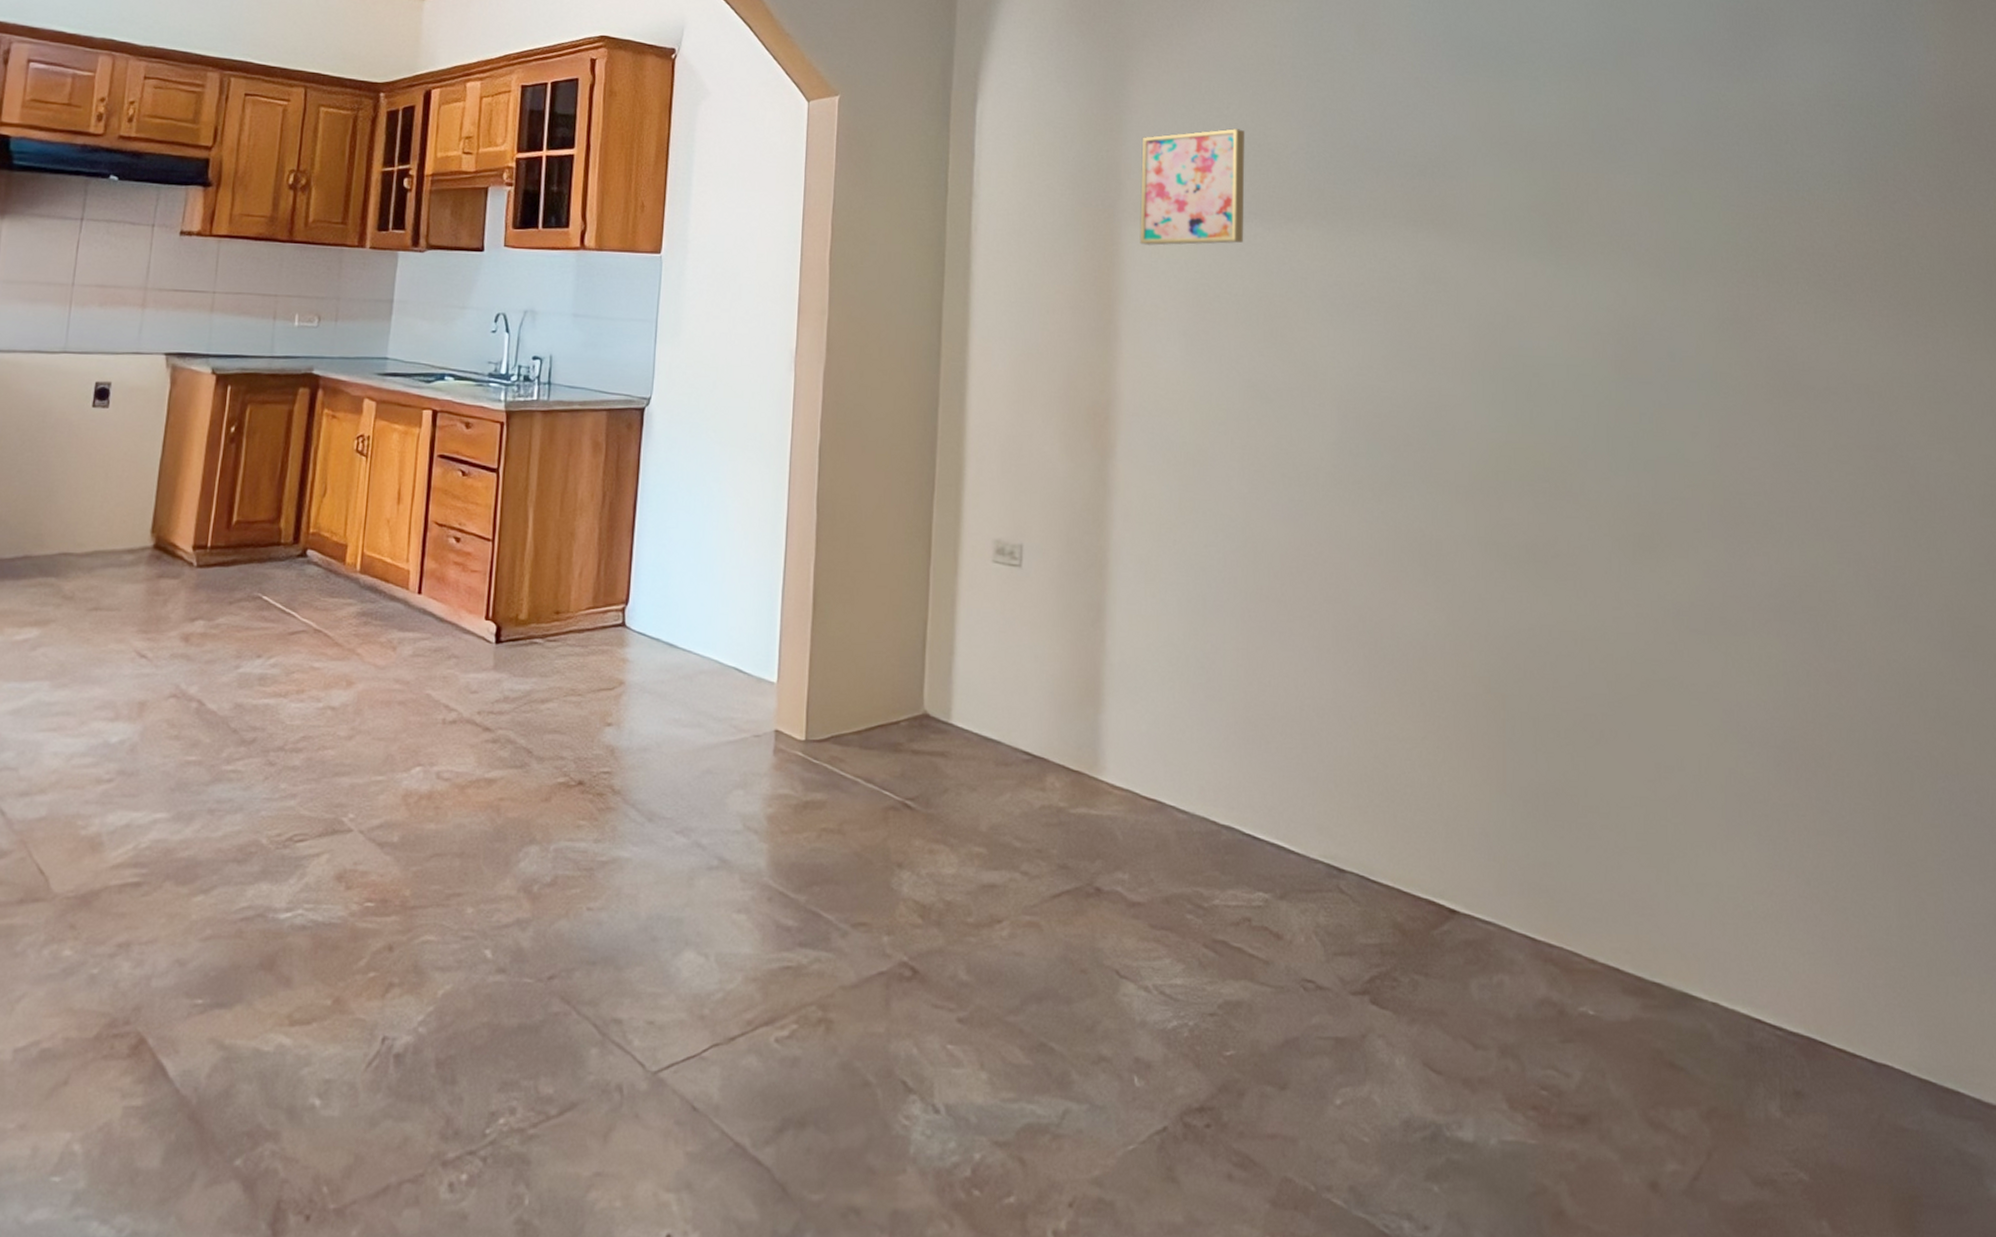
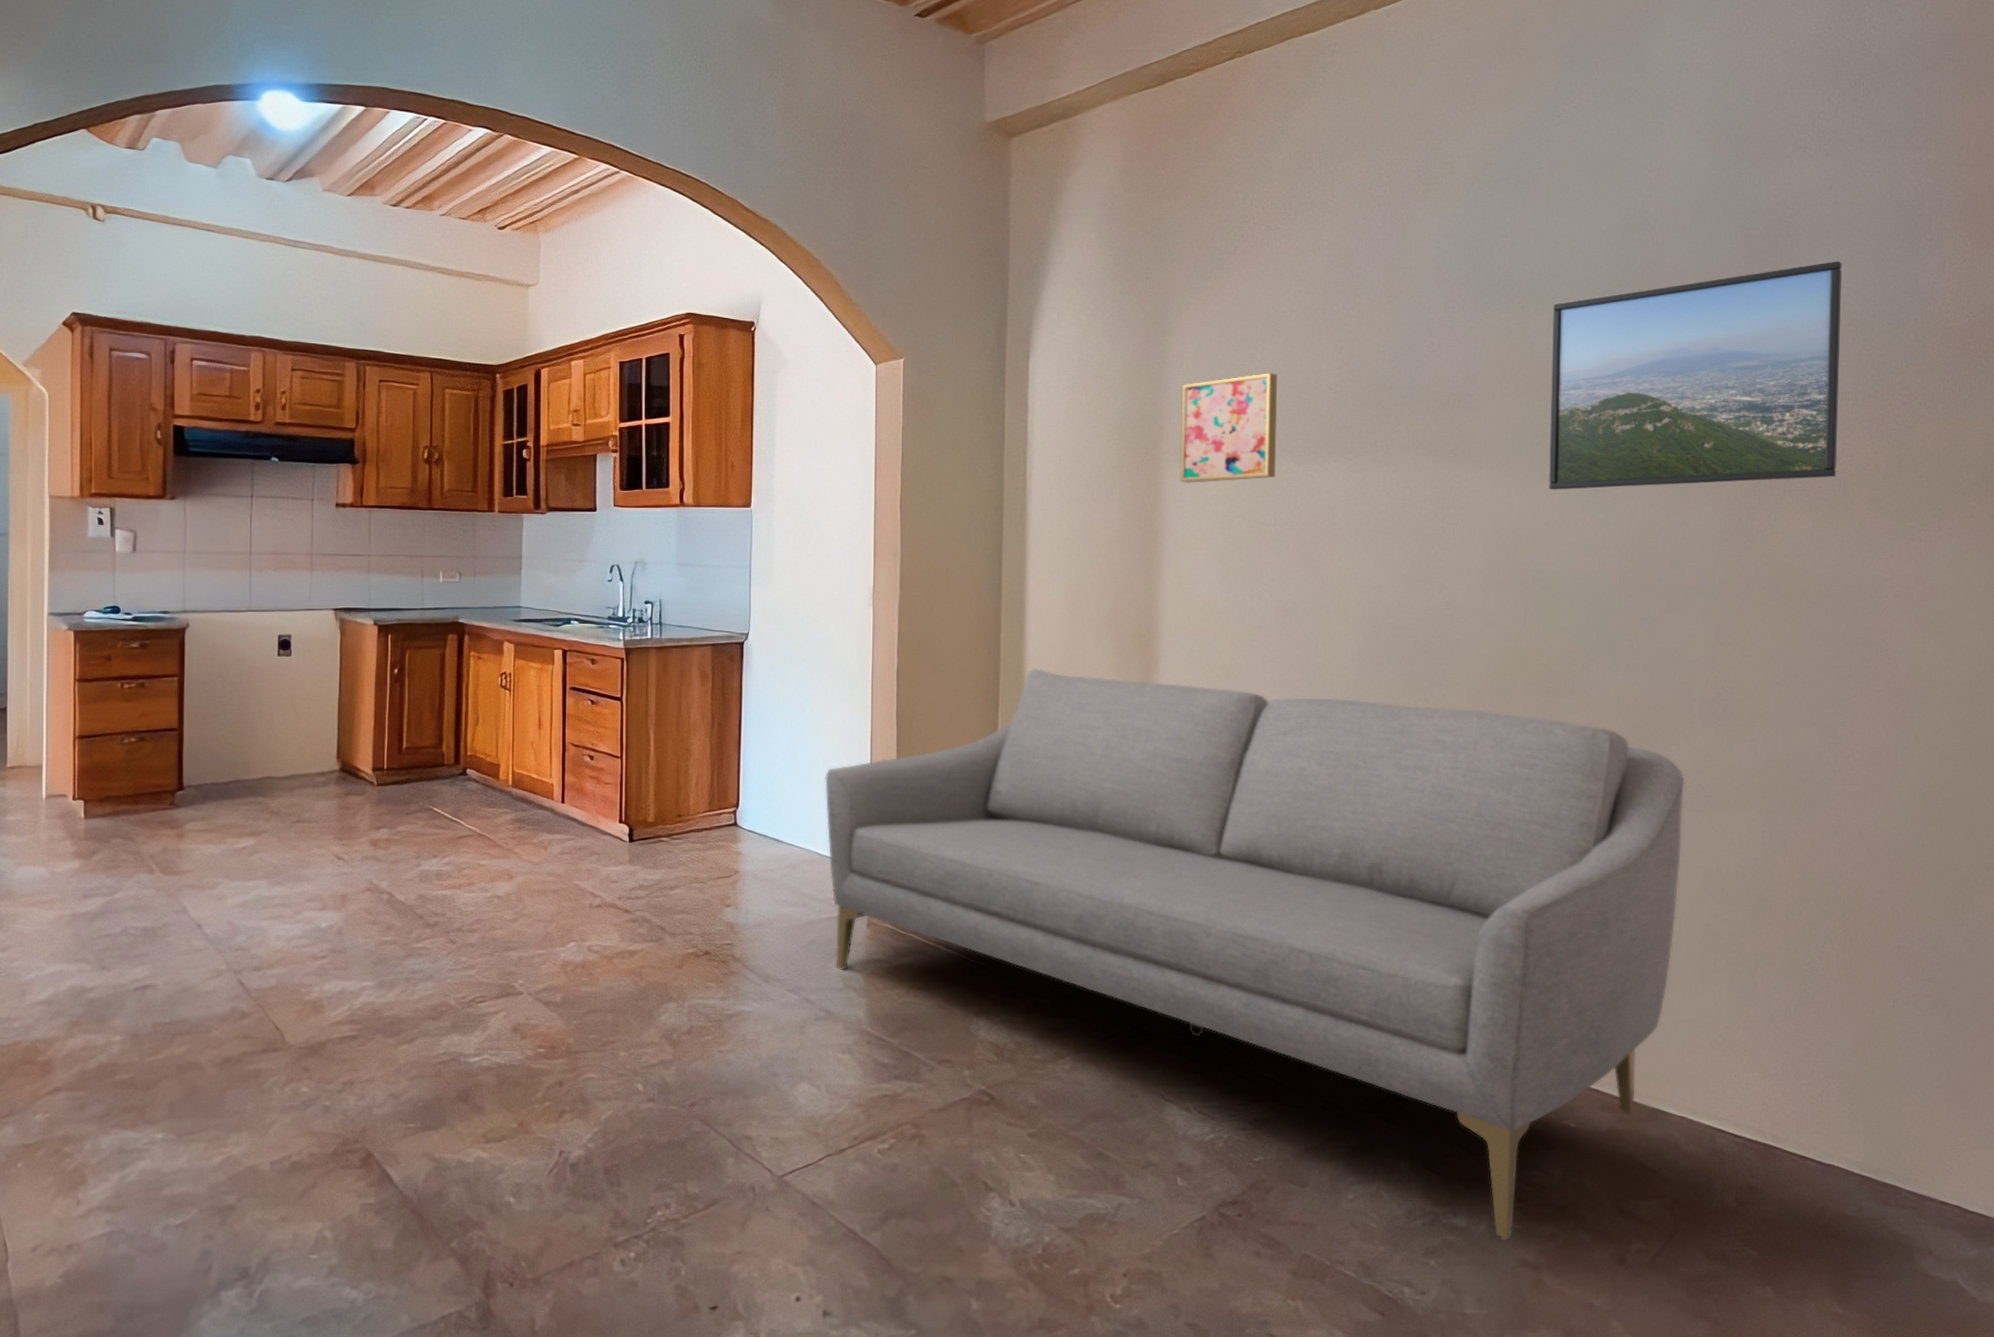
sofa: none [730,449,1697,1161] -> present [825,668,1685,1242]
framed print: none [1533,38,1836,269] -> present [1549,261,1842,490]

